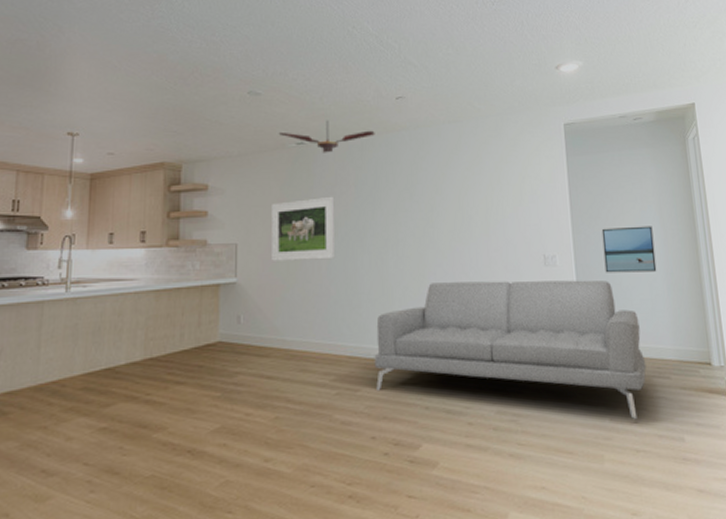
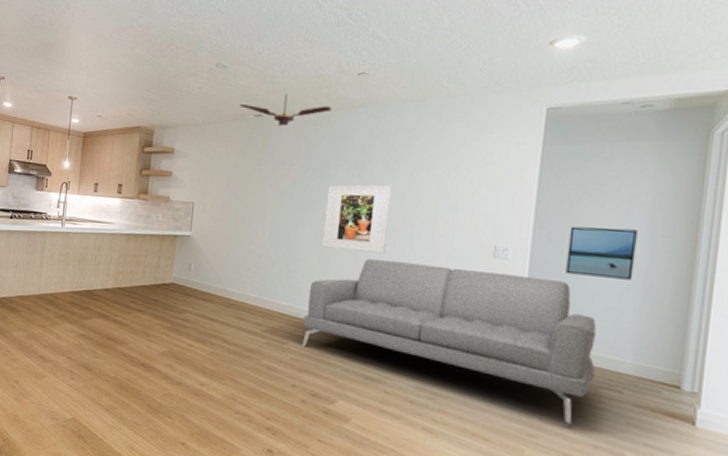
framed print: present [272,196,334,261] -> none [222,167,284,226]
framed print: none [382,205,447,277] -> present [322,185,392,253]

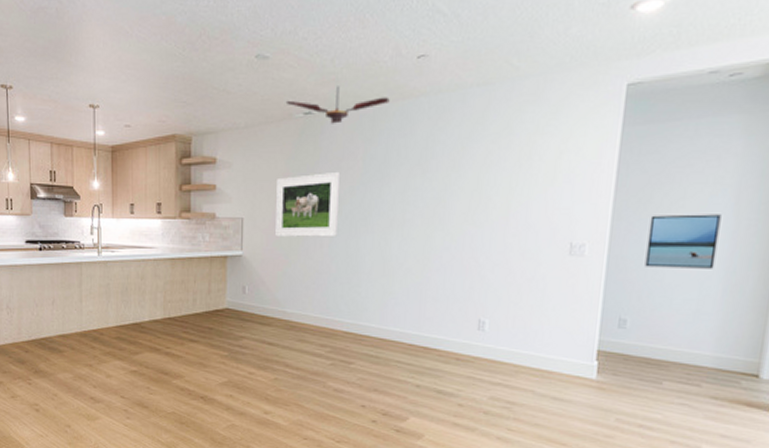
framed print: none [222,167,284,226] -> present [276,171,339,238]
sofa: present [302,259,597,424] -> none [369,267,676,422]
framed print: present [322,185,392,253] -> none [386,183,459,259]

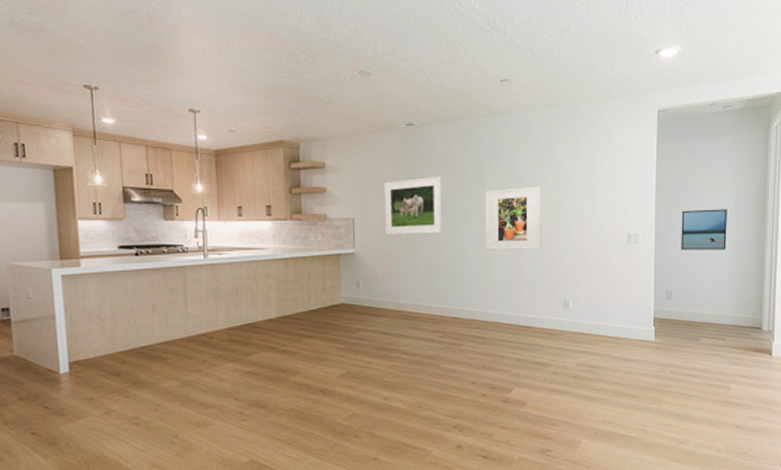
ceiling fan: present [285,86,390,124] -> none [388,102,480,135]
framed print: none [386,183,459,259] -> present [485,186,541,250]

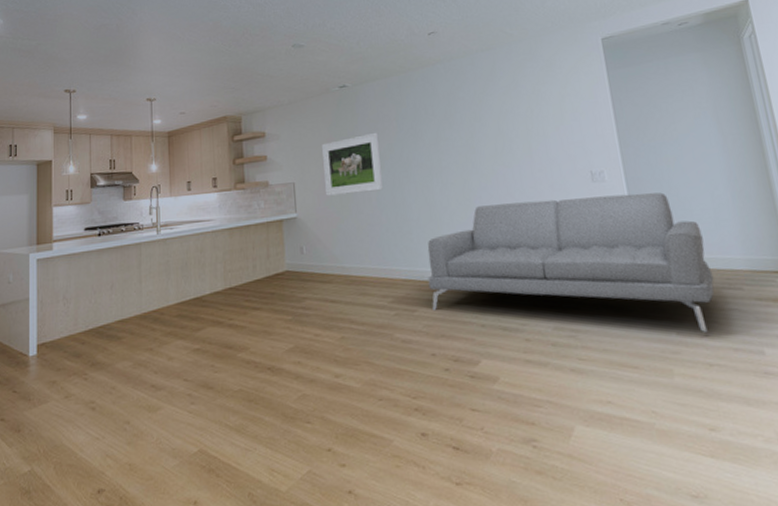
sofa: none [475,255,706,371] -> present [427,192,715,332]
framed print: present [485,186,541,250] -> none [424,131,492,203]
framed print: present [681,209,727,250] -> none [651,133,718,185]

